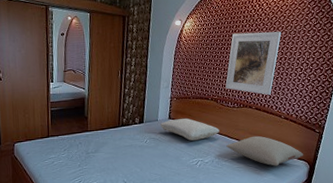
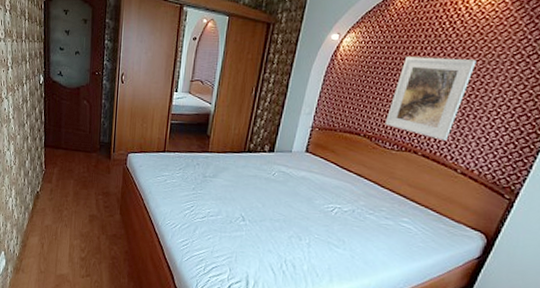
pillow: present [160,118,219,141] -> none [294,153,368,183]
pillow: present [226,135,304,166] -> none [374,189,481,232]

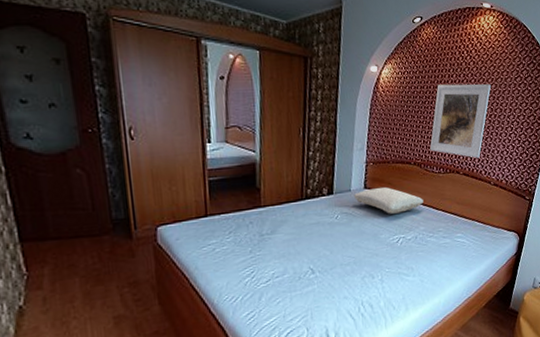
pillow: none [294,153,368,183] -> present [354,187,424,214]

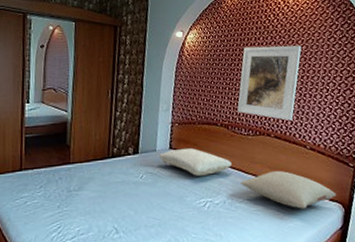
pillow: none [431,205,514,240] -> present [240,170,337,209]

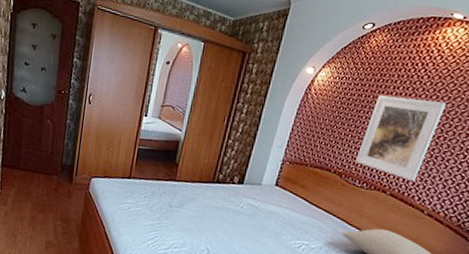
pillow: present [159,148,232,176] -> none [263,187,337,219]

